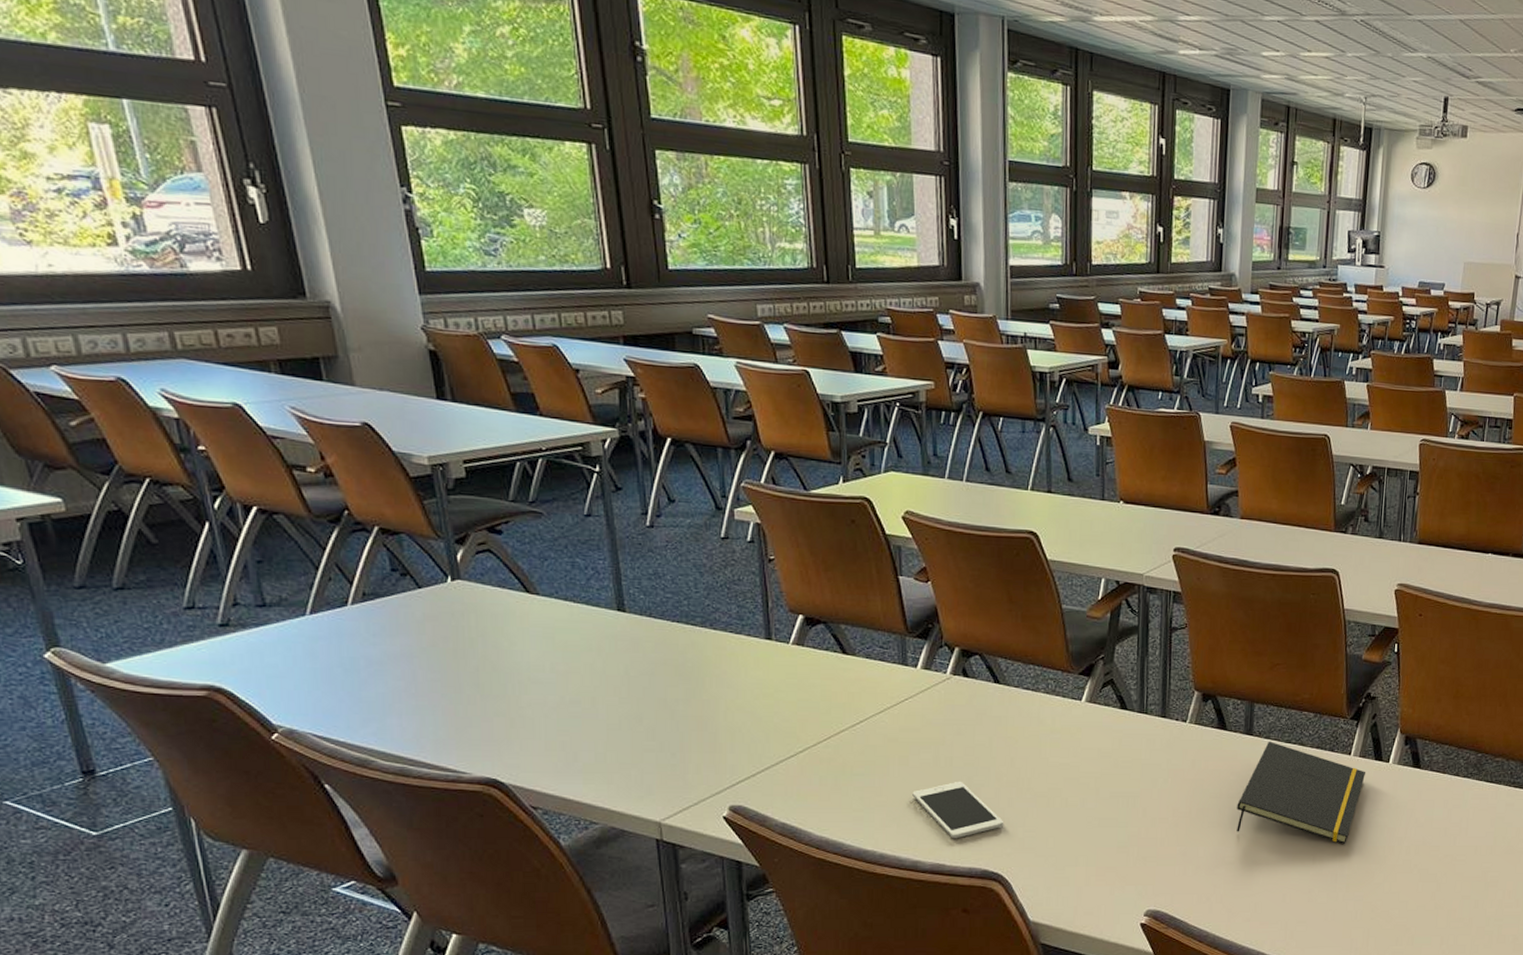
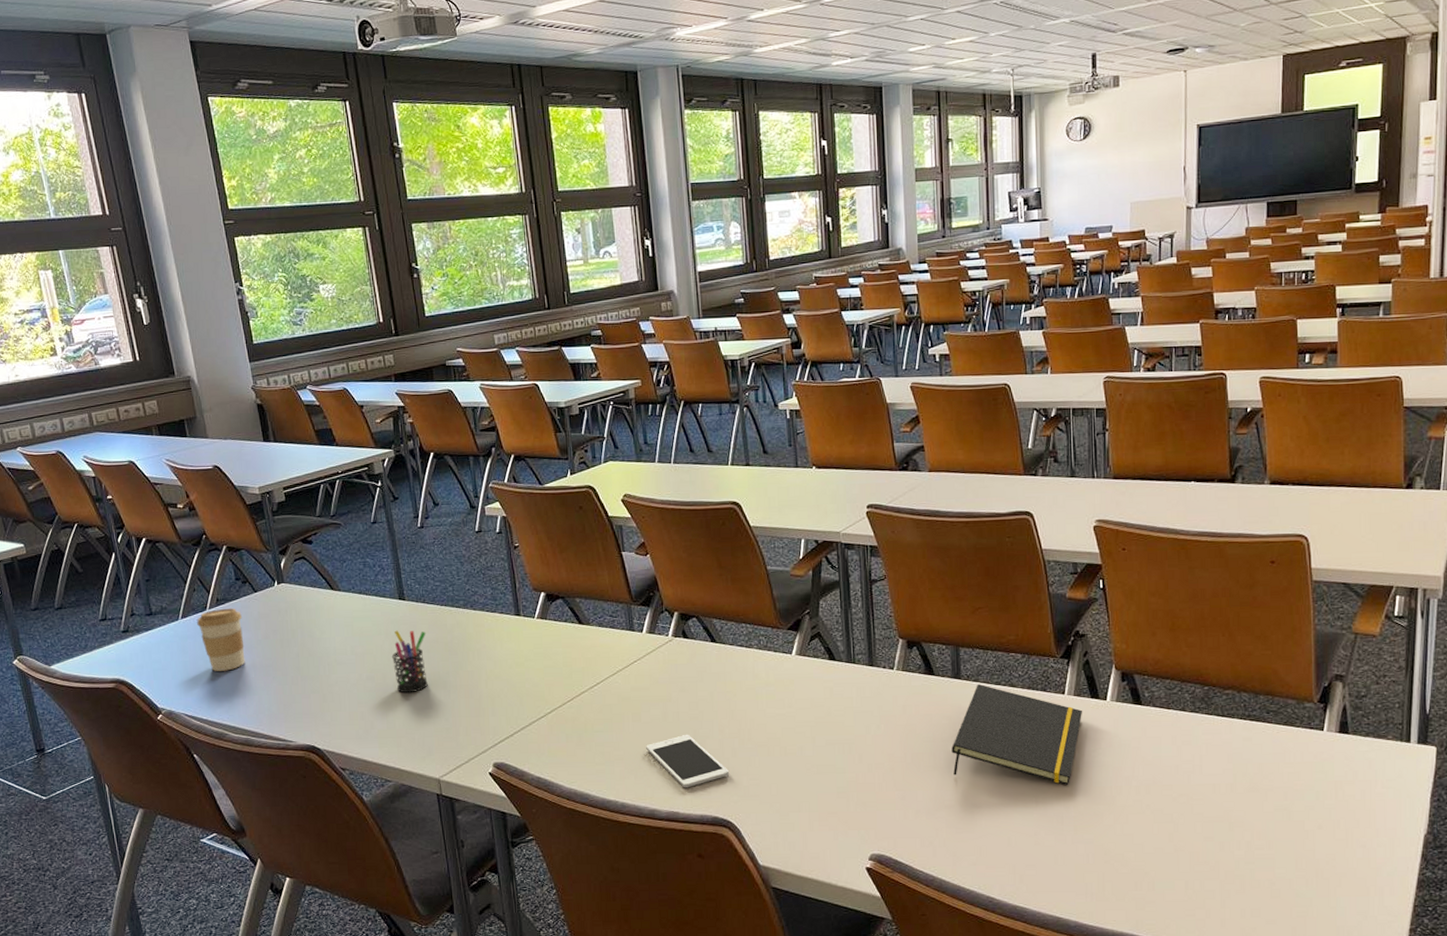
coffee cup: none [333,605,402,683] -> present [197,608,245,671]
pen holder: none [604,647,652,722] -> present [391,630,428,694]

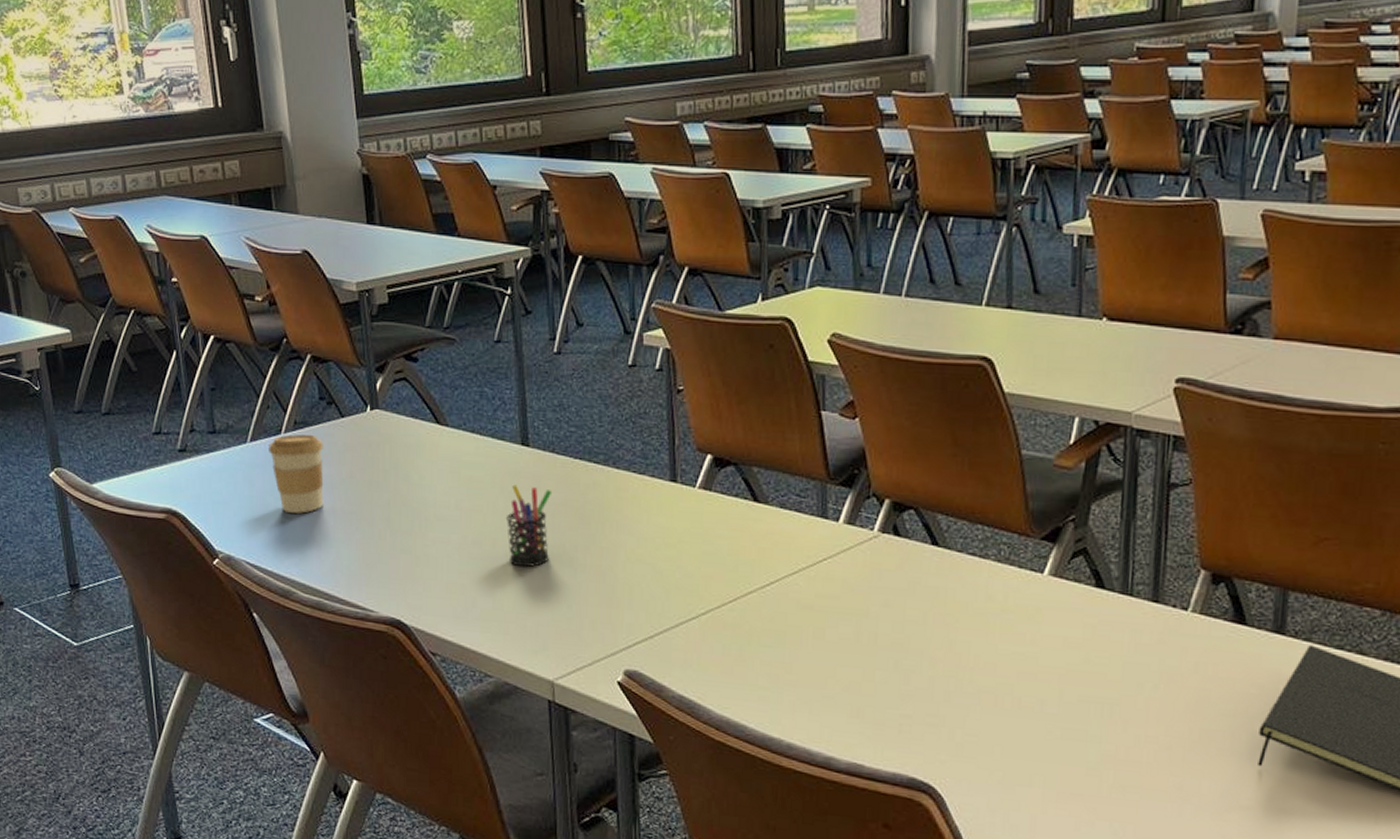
cell phone: present [646,735,730,788] -> none [828,664,939,735]

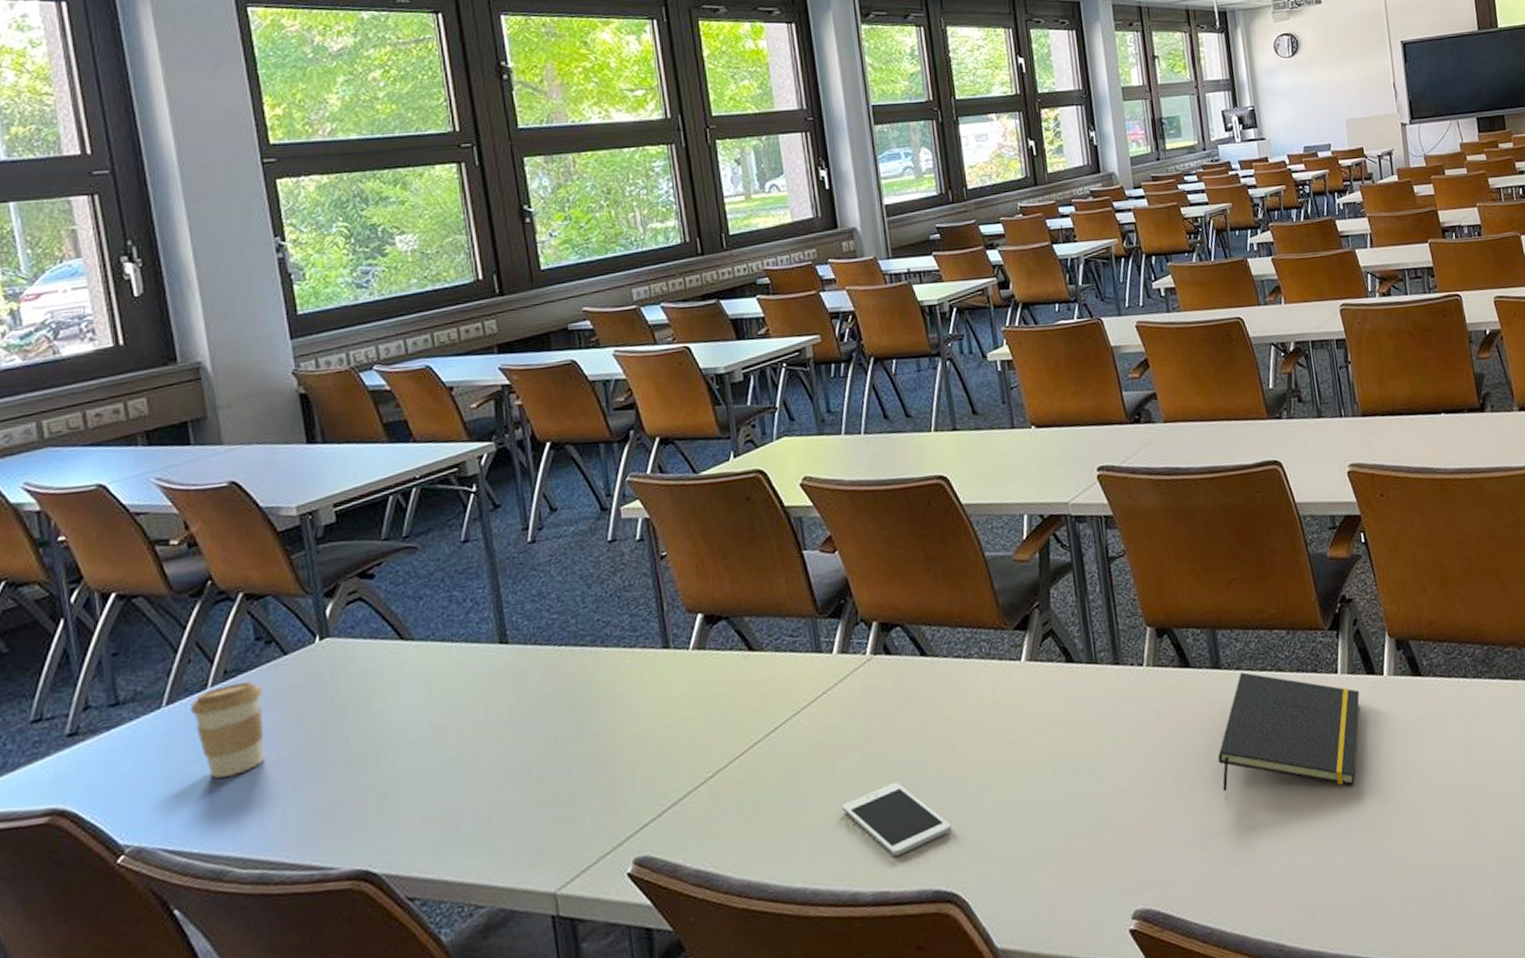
pen holder: present [505,484,553,568] -> none [487,684,540,776]
cell phone: none [828,664,939,735] -> present [842,783,952,857]

